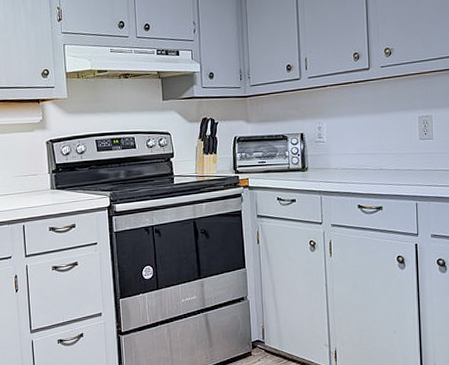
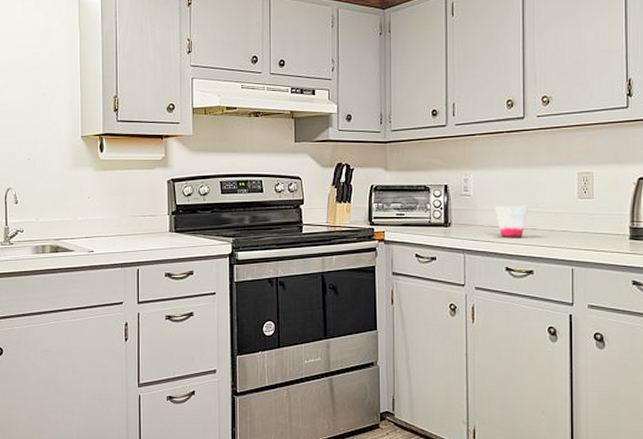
cup: none [347,149,376,178] -> present [495,206,529,237]

